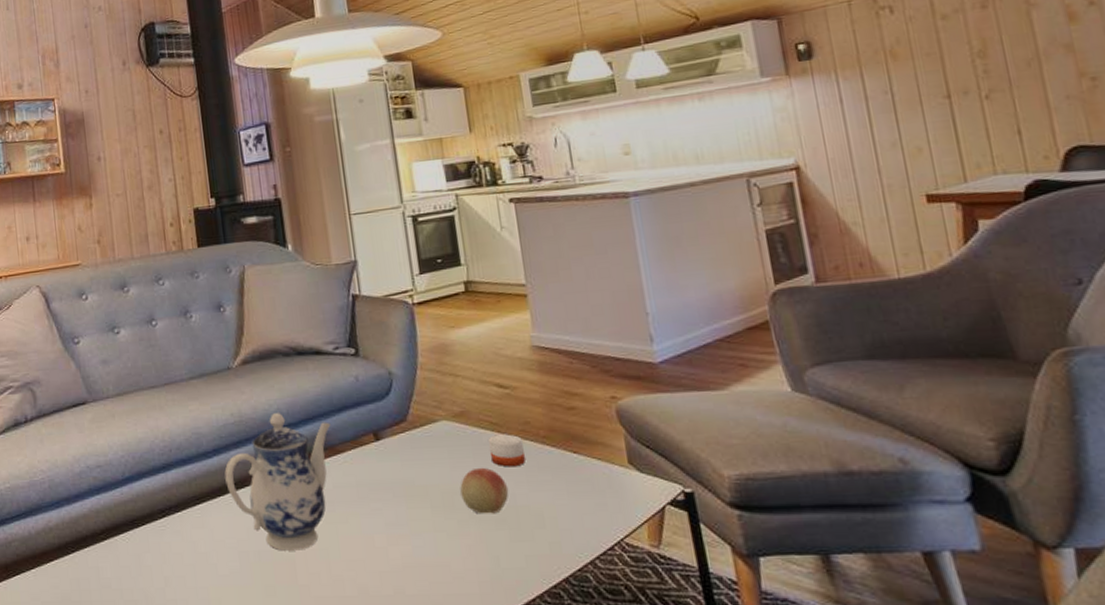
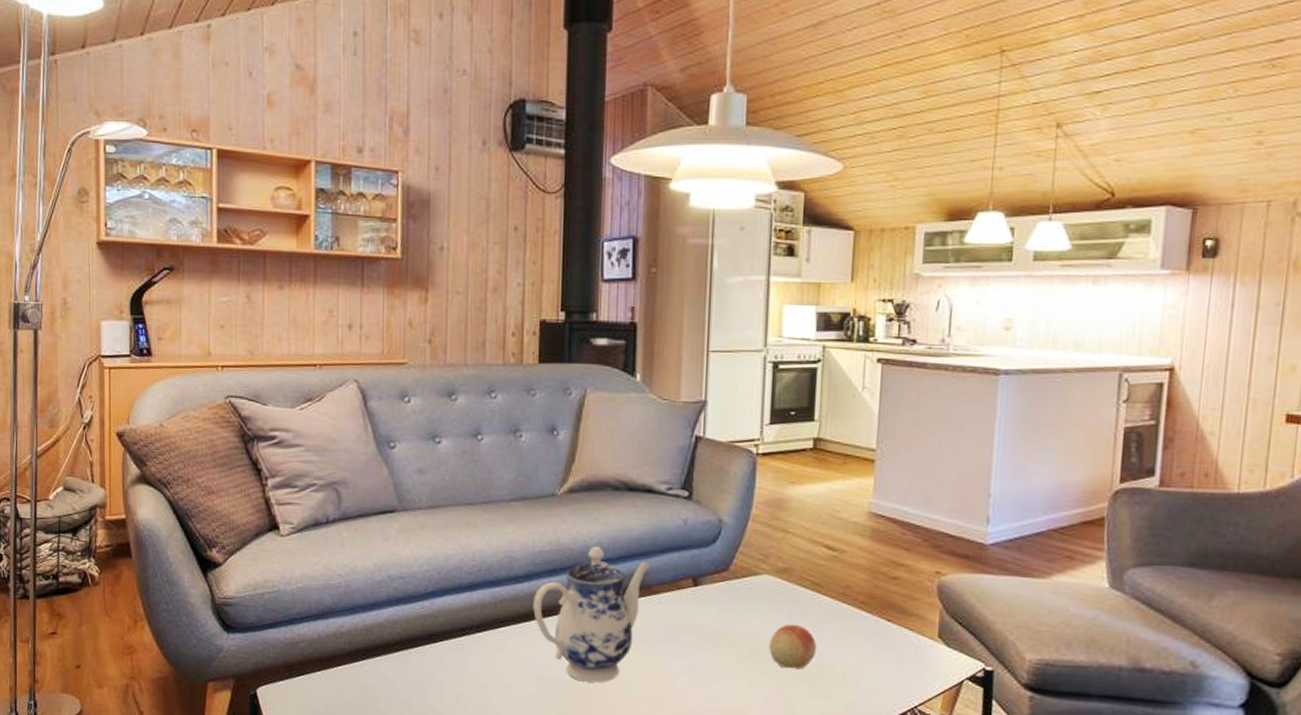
candle: present [489,434,525,467] -> none [805,594,840,628]

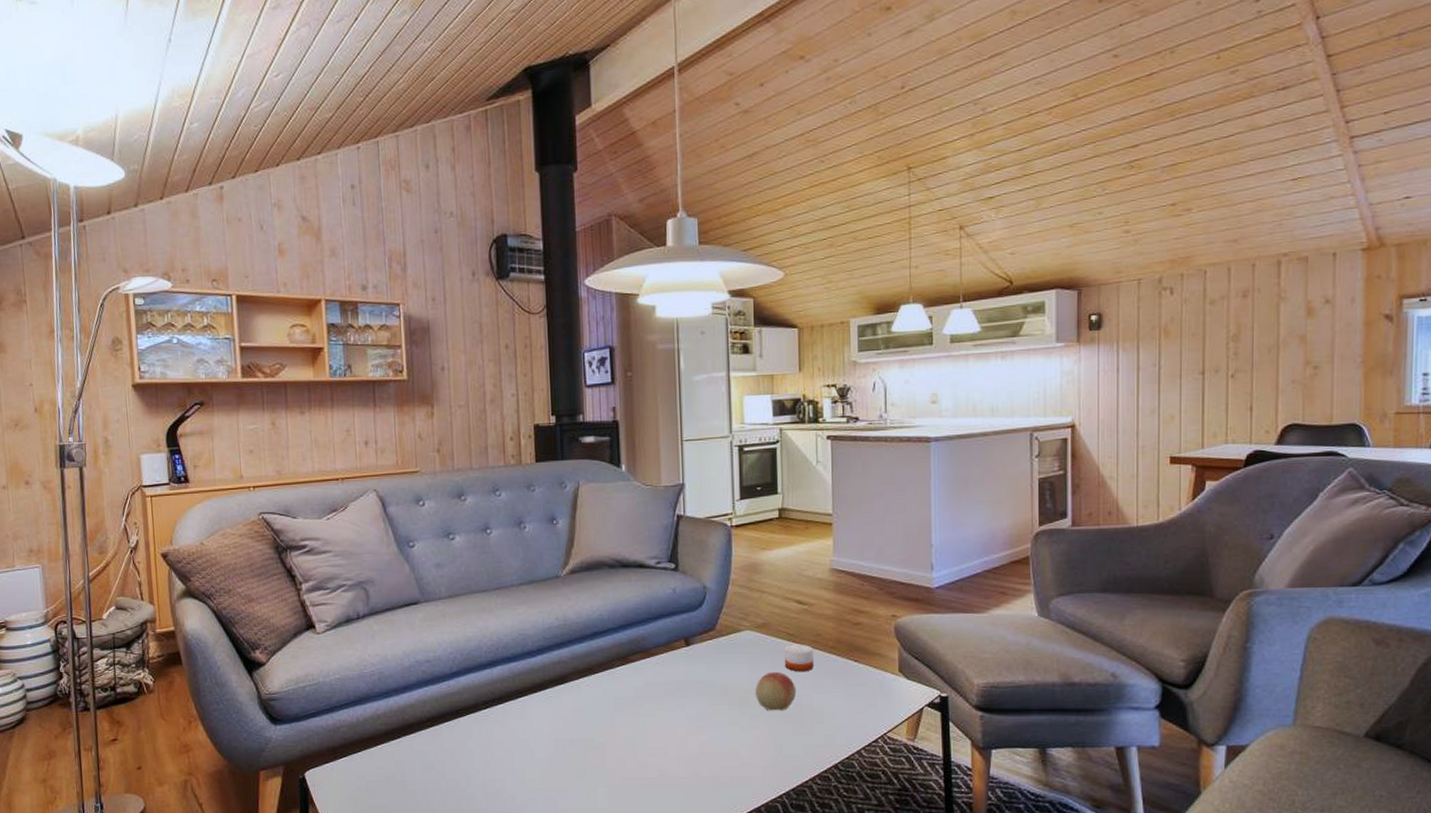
teapot: present [533,546,651,683] -> none [547,619,647,739]
candle: none [805,594,840,628] -> present [784,644,813,672]

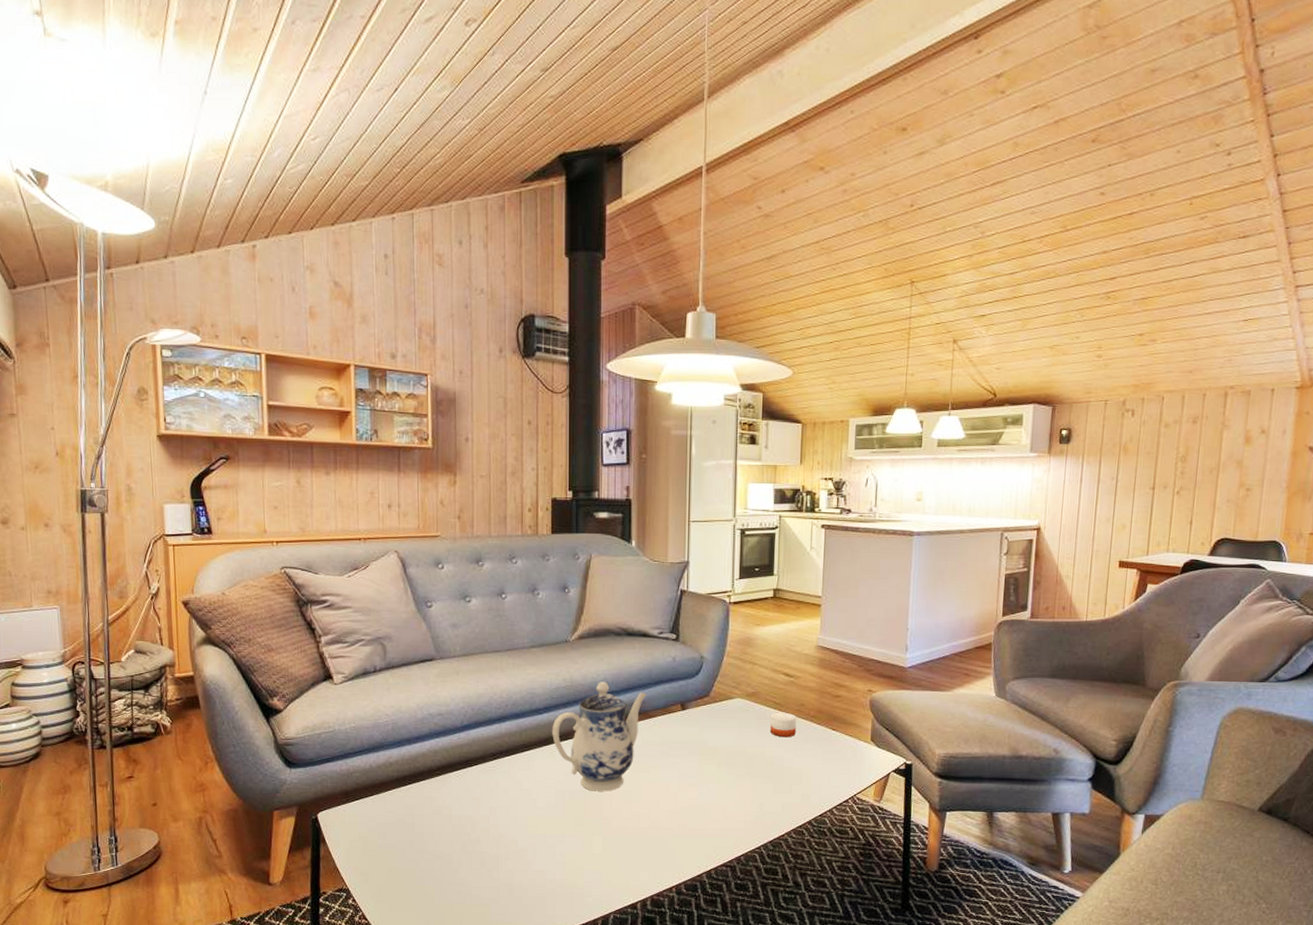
teapot: none [547,619,647,739] -> present [552,682,647,792]
fruit: present [755,671,797,711] -> none [742,736,779,772]

